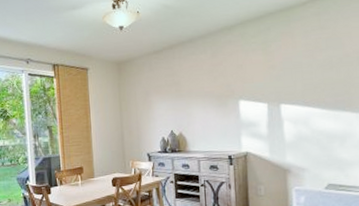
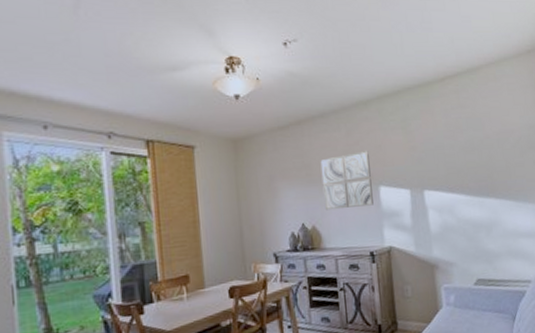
wall art: none [188,70,233,120] -> present [320,151,374,211]

